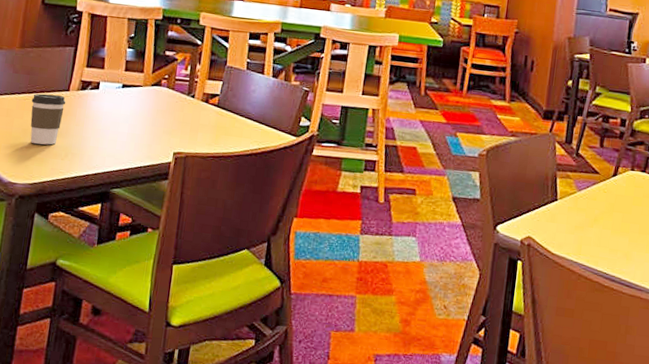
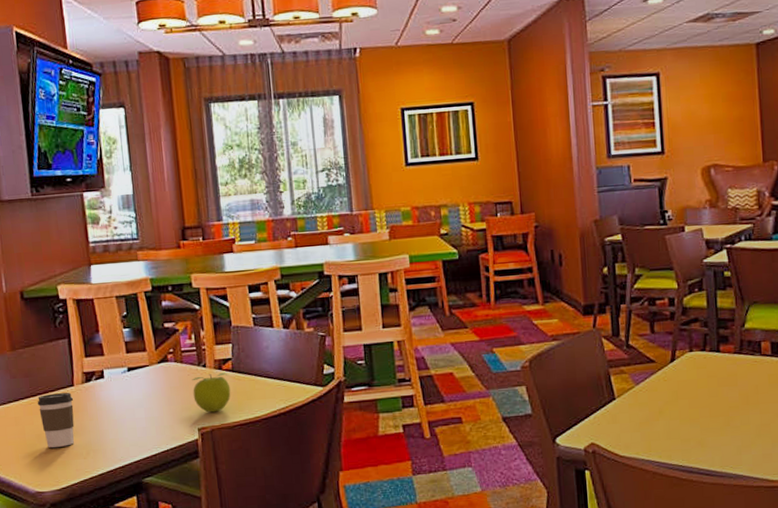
fruit: none [176,105,213,141] -> present [192,373,231,413]

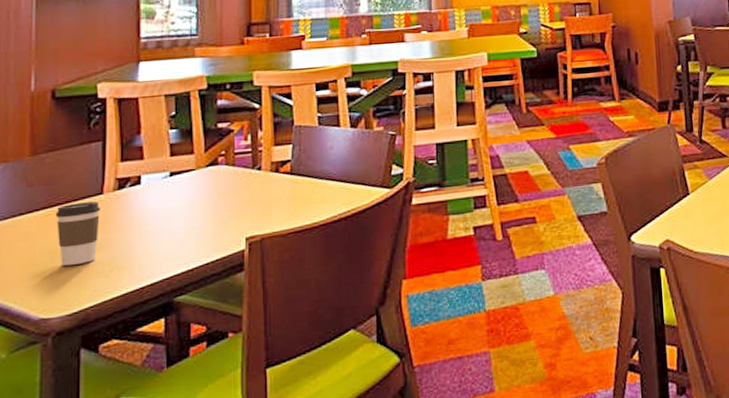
fruit: present [192,373,231,413] -> none [243,176,287,220]

